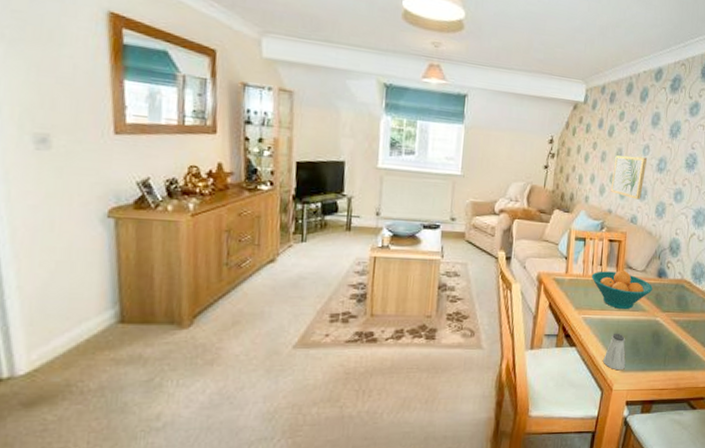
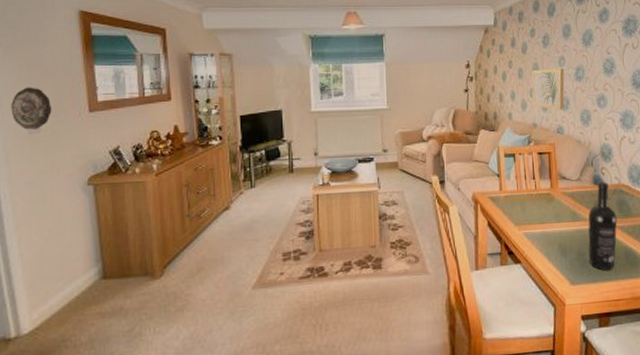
decorative plate: none [13,93,68,146] -> present [11,87,52,130]
fruit bowl: present [591,269,653,309] -> none [526,181,591,221]
saltshaker: present [603,333,626,369] -> none [551,245,574,283]
wine bottle: none [641,275,674,361] -> present [588,182,618,271]

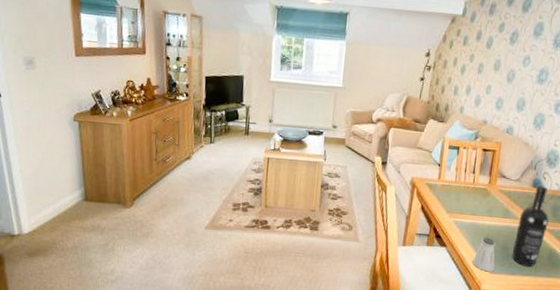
decorative plate: present [11,87,52,130] -> none [11,26,45,67]
wall art: present [532,69,565,110] -> none [486,67,528,111]
saltshaker: none [551,245,574,283] -> present [472,237,496,271]

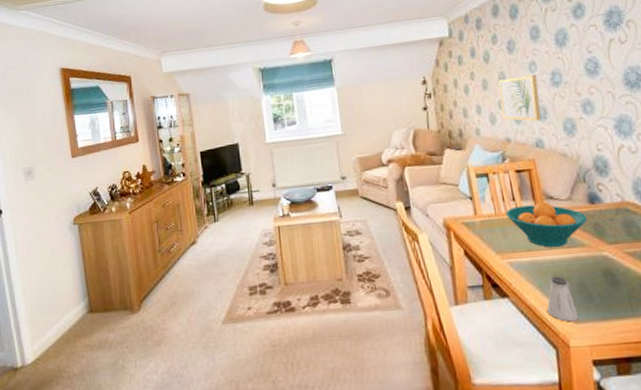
fruit bowl: none [463,178,527,216] -> present [505,201,588,247]
wall art: none [486,67,528,111] -> present [498,75,542,122]
wine bottle: present [511,185,549,267] -> none [586,200,630,306]

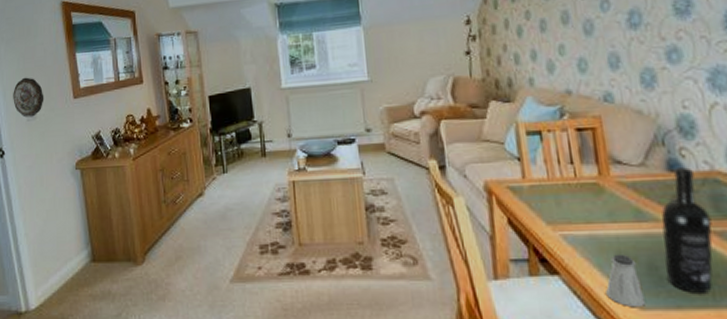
decorative plate: none [11,139,43,177] -> present [13,77,44,118]
wall art: present [498,75,542,122] -> none [560,14,613,71]
fruit bowl: present [505,201,588,247] -> none [560,166,664,220]
wine bottle: none [586,200,630,306] -> present [661,167,713,293]

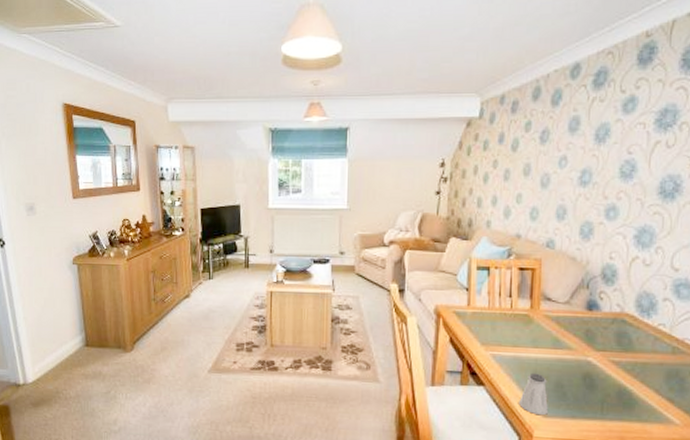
decorative plate: present [13,77,44,118] -> none [14,174,44,212]
wine bottle: present [661,167,713,293] -> none [568,308,613,408]

